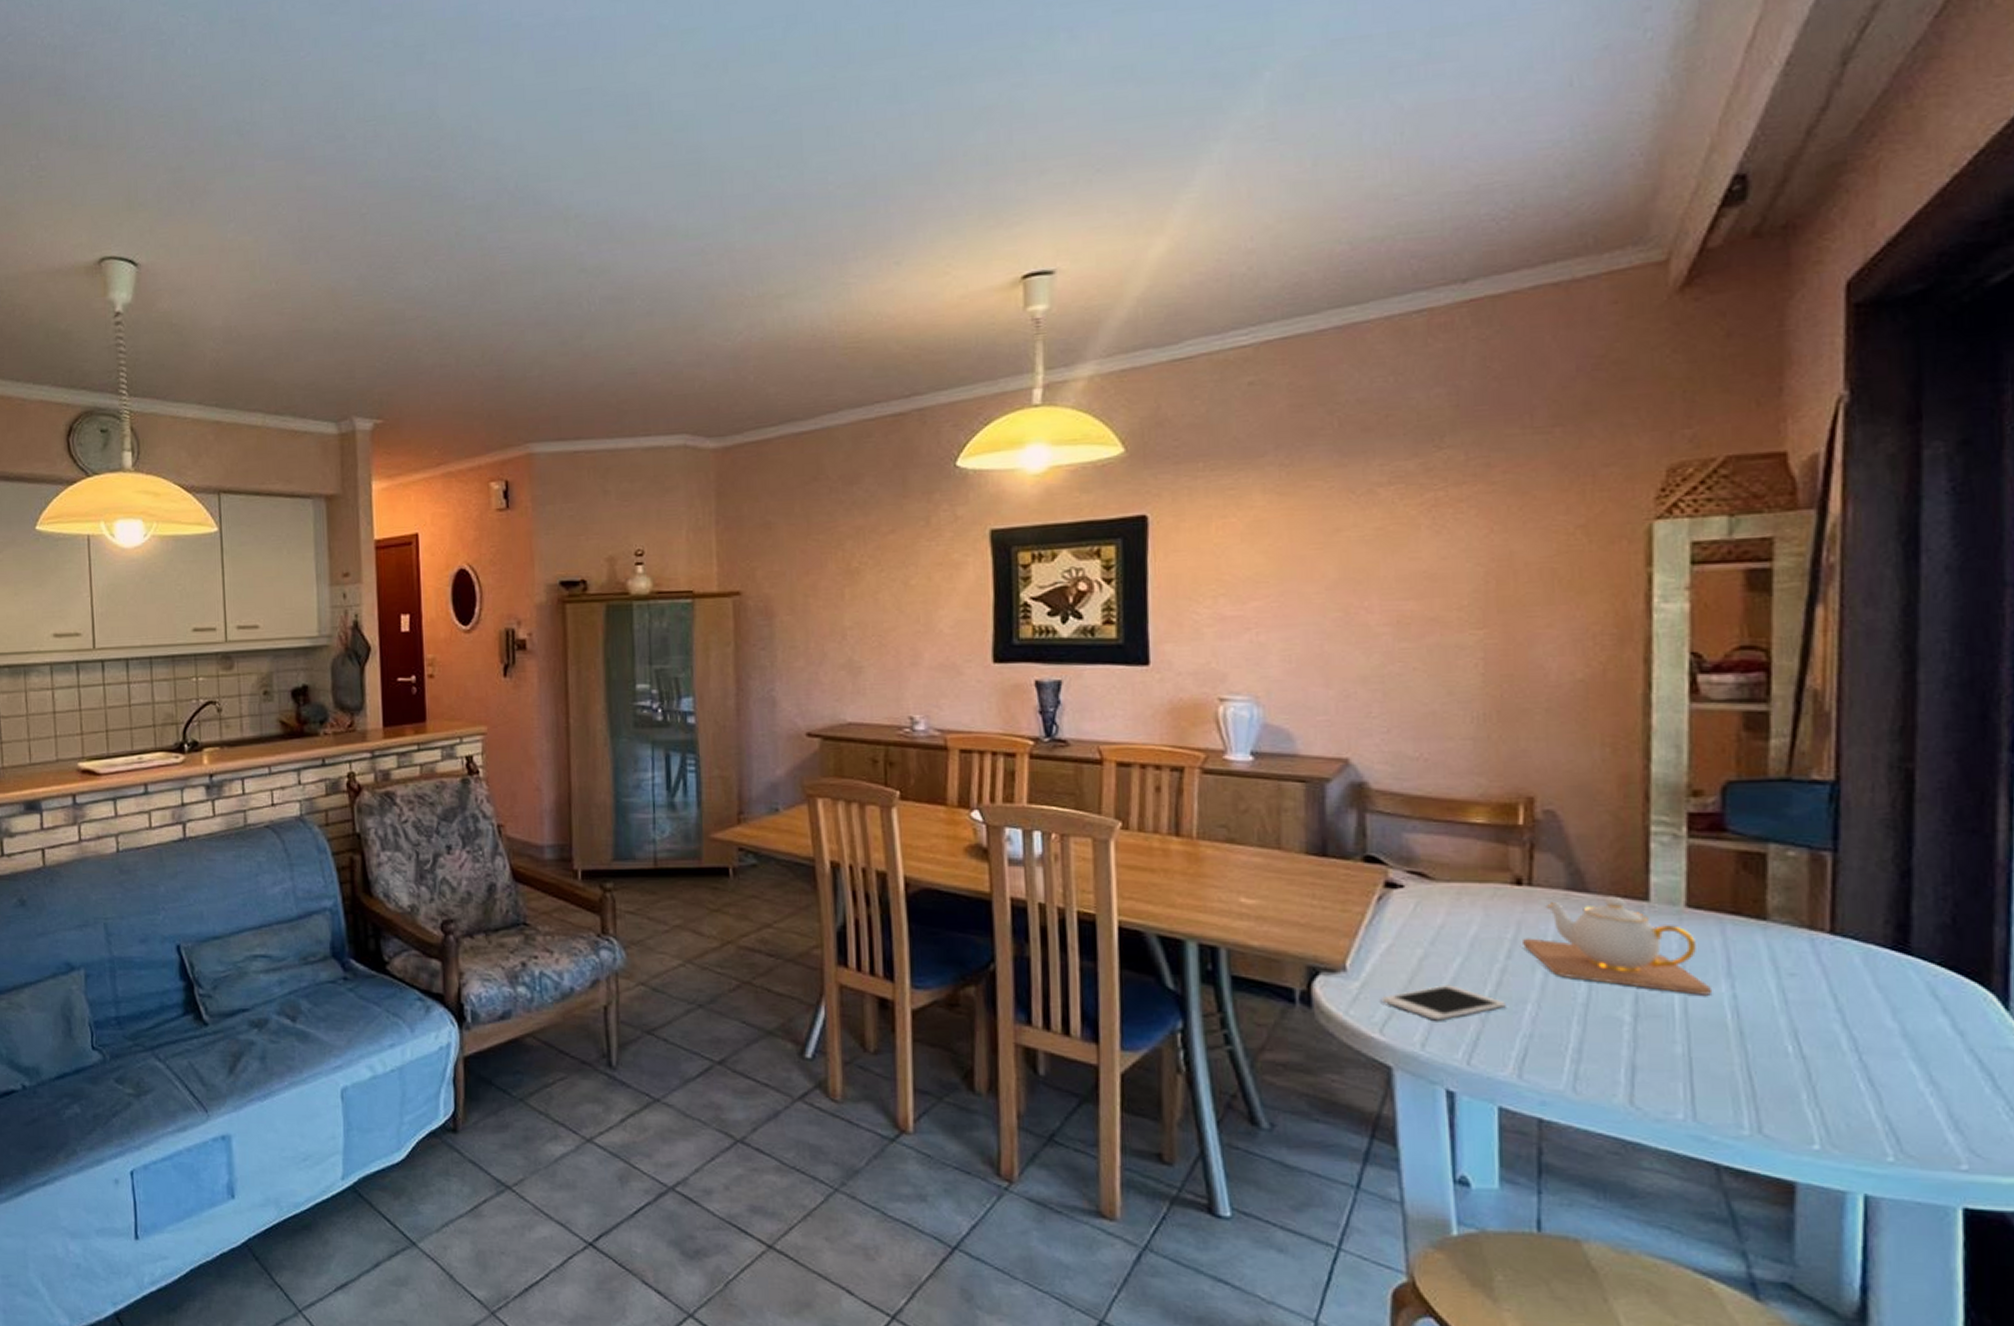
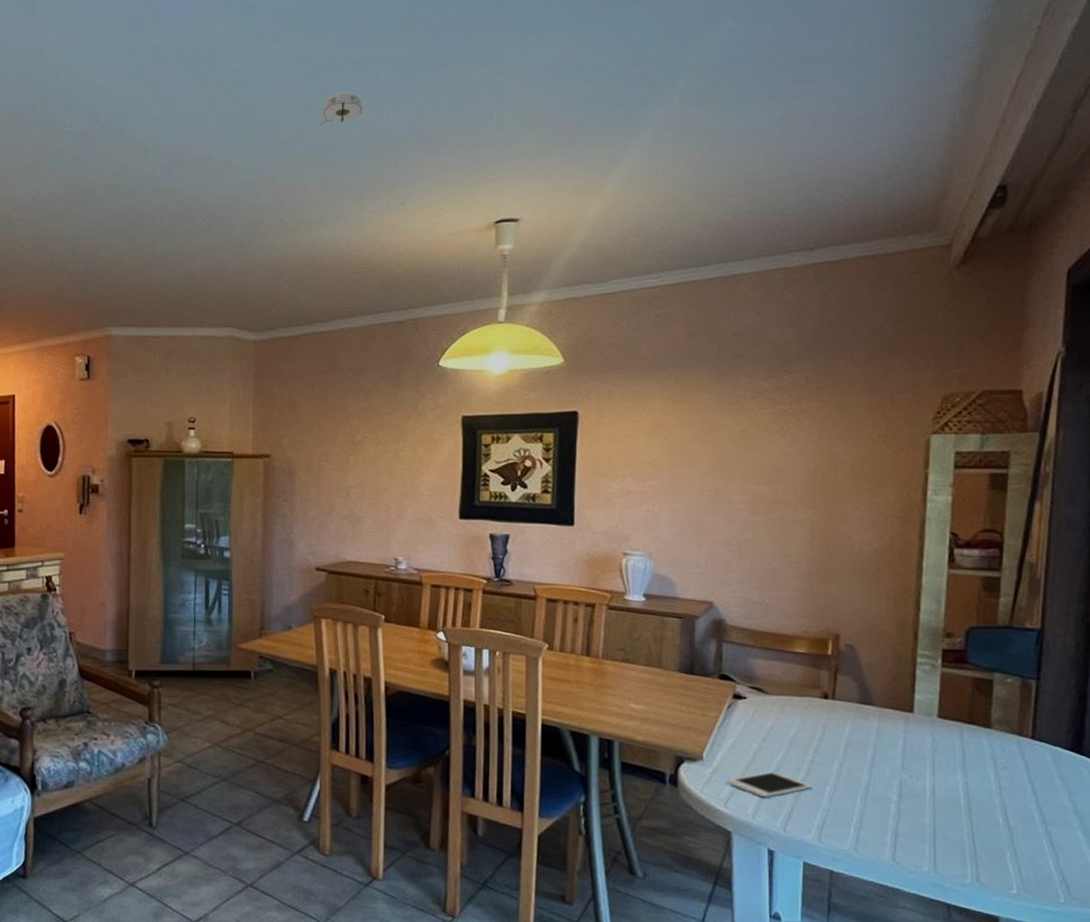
smoke detector: none [784,126,844,173] -> present [319,92,365,126]
teapot: present [1521,896,1713,995] -> none [825,708,952,782]

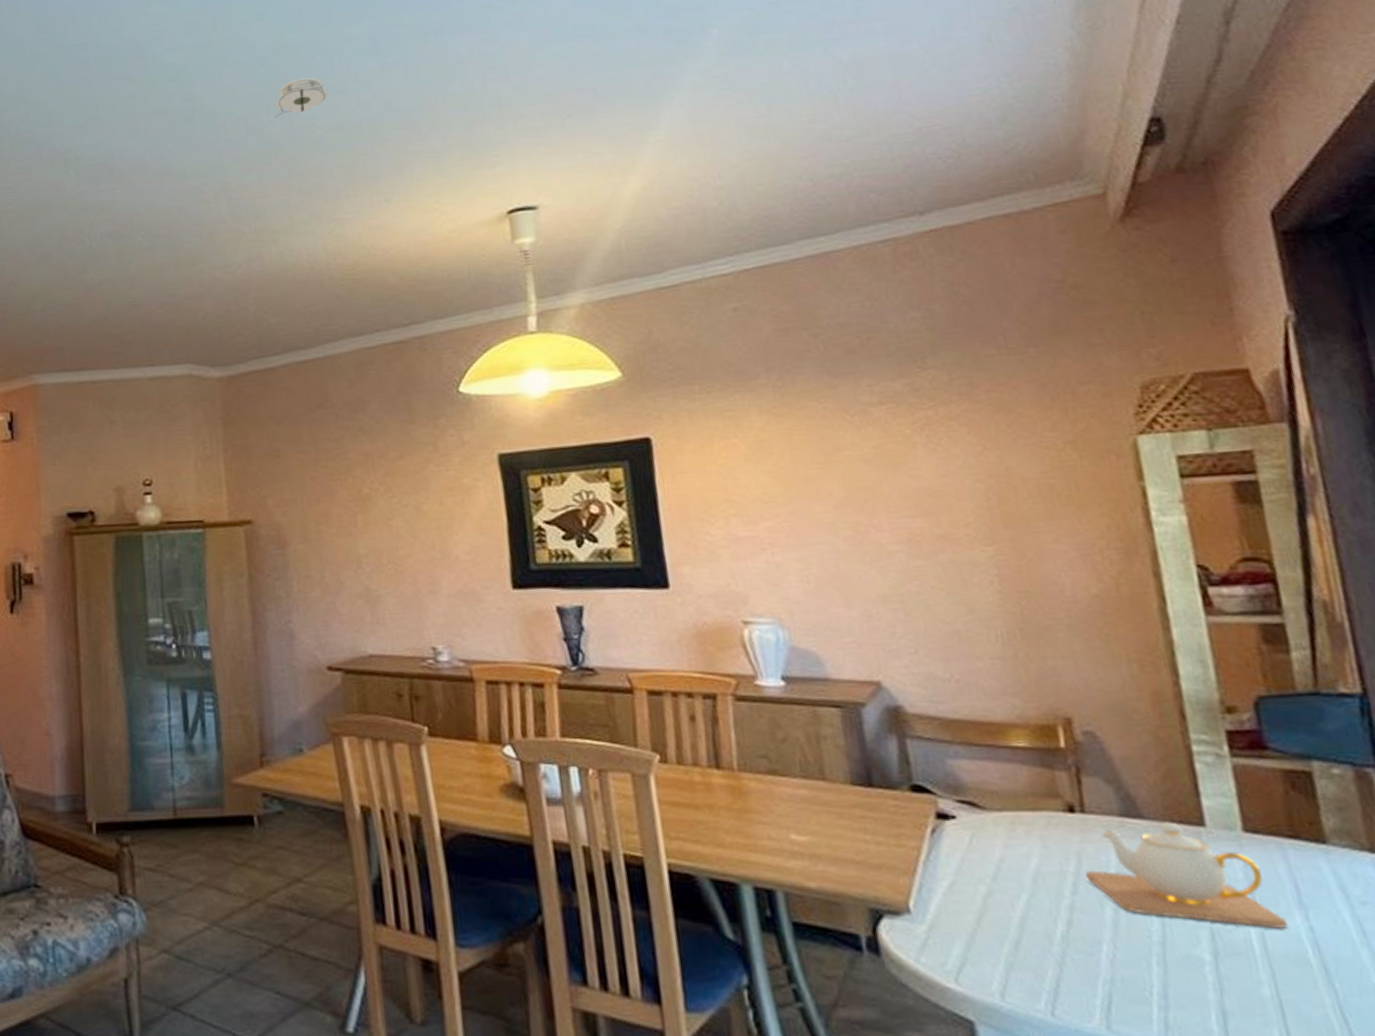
cell phone: present [727,771,812,798] -> none [951,925,1081,966]
teapot: none [825,708,952,782] -> present [1084,822,1288,929]

